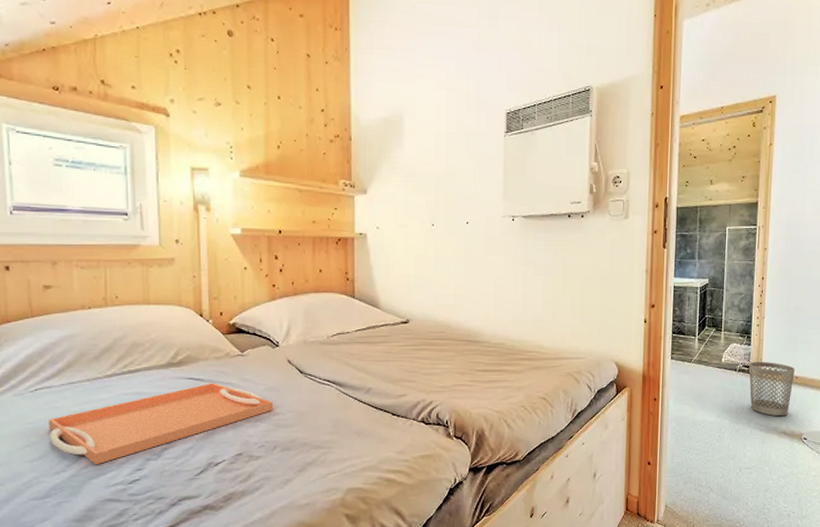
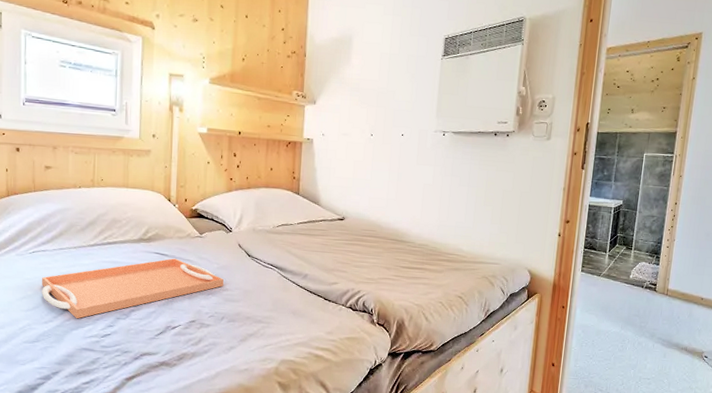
wastebasket: present [749,361,795,416] -> none [654,280,701,333]

